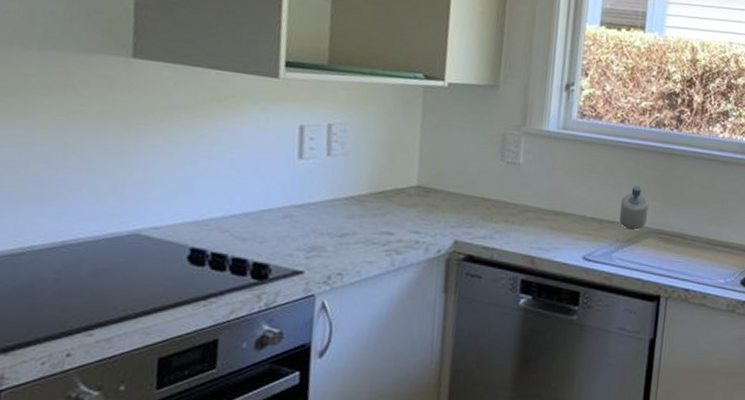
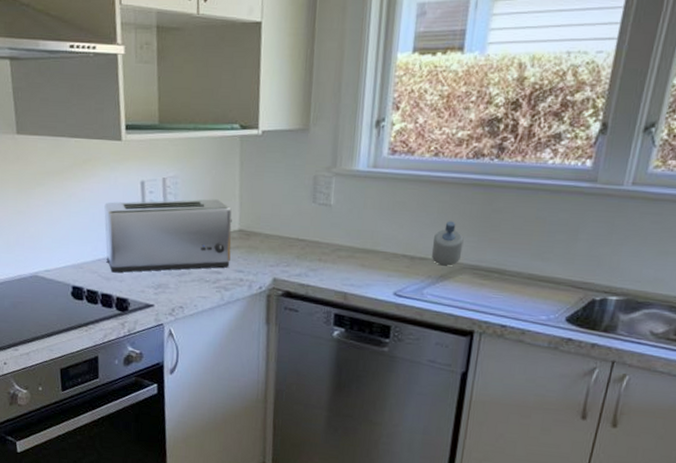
toaster: none [243,147,410,233] -> present [104,199,232,273]

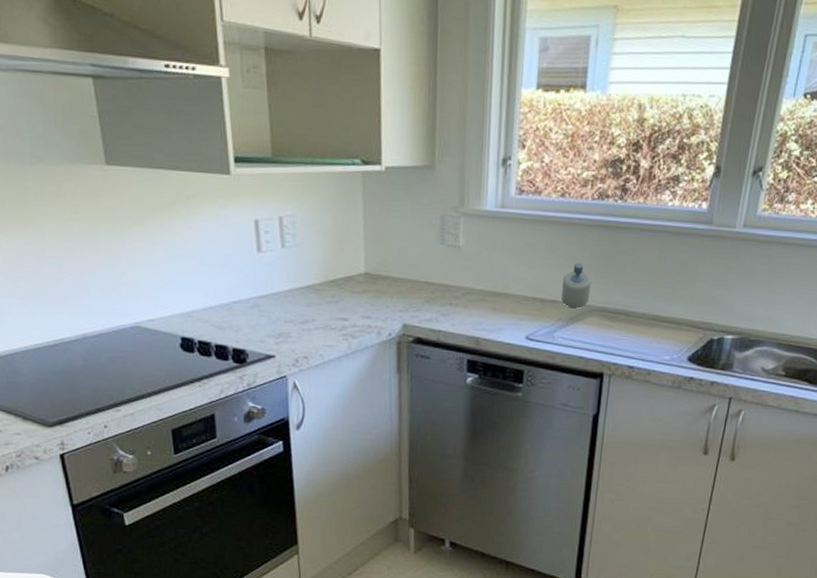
toaster: present [104,199,232,273] -> none [214,240,357,322]

